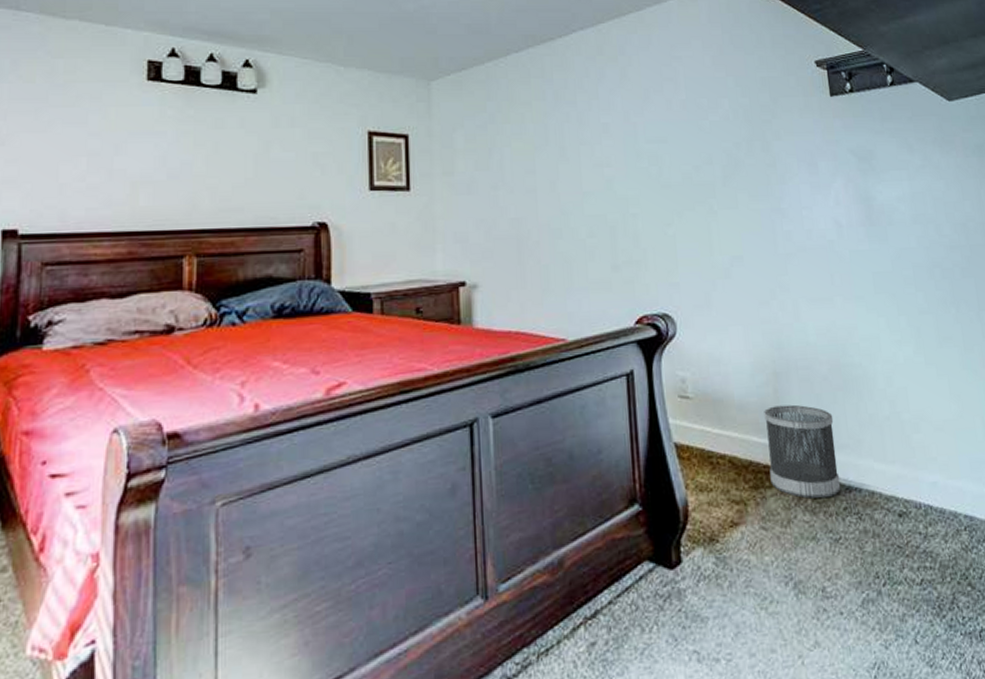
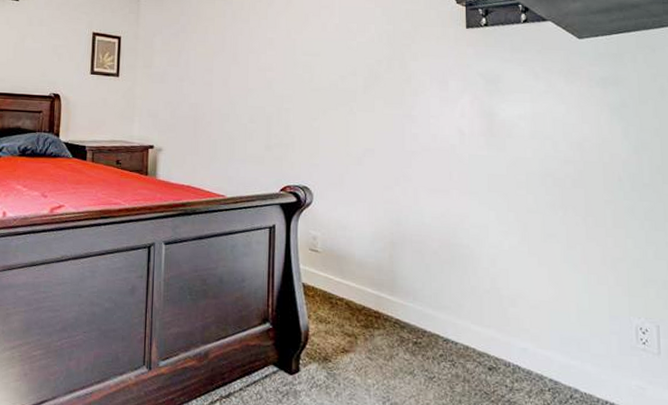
wastebasket: present [764,404,841,499] -> none [379,267,439,345]

